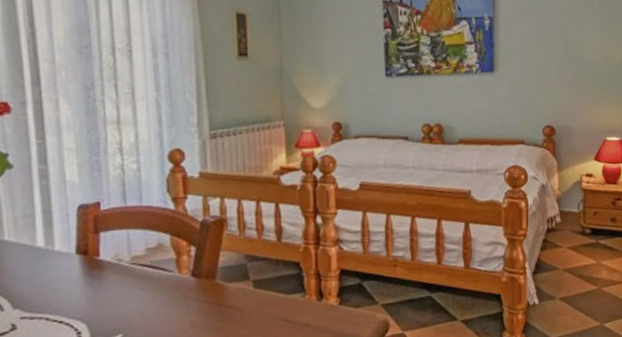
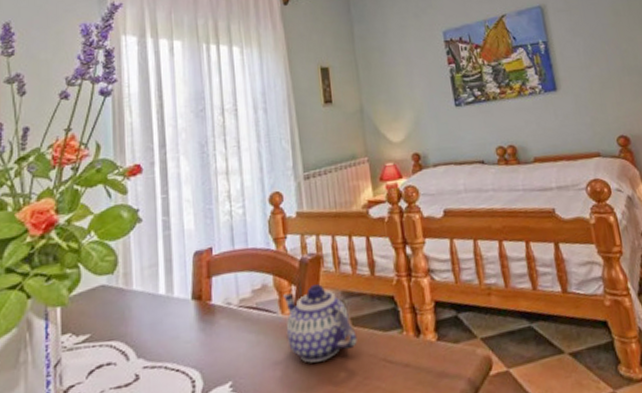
teapot: none [181,247,258,320] -> present [283,284,357,363]

